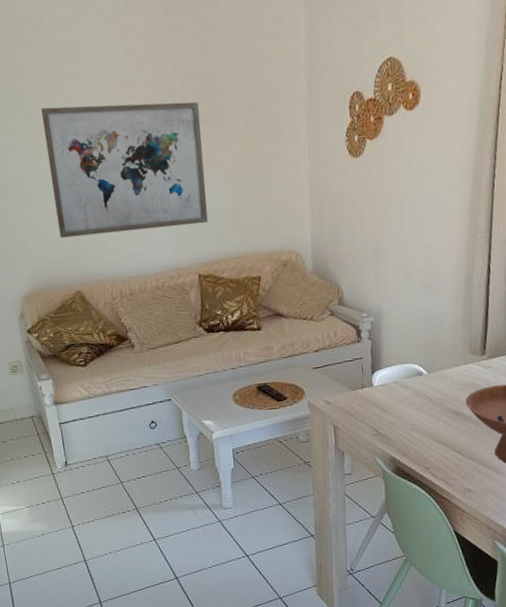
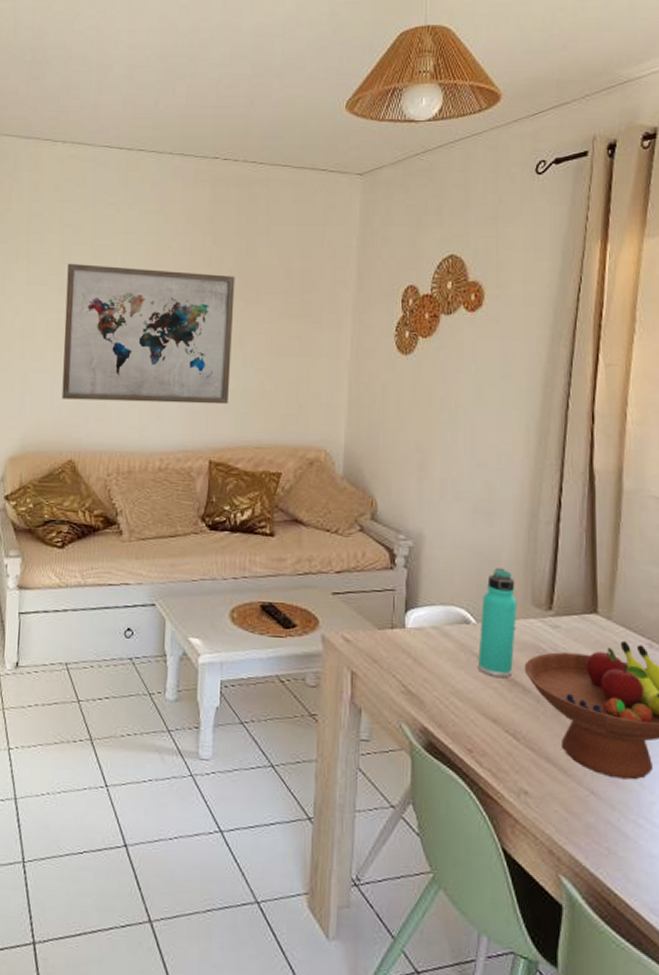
thermos bottle: none [430,328,459,412] -> present [478,568,517,677]

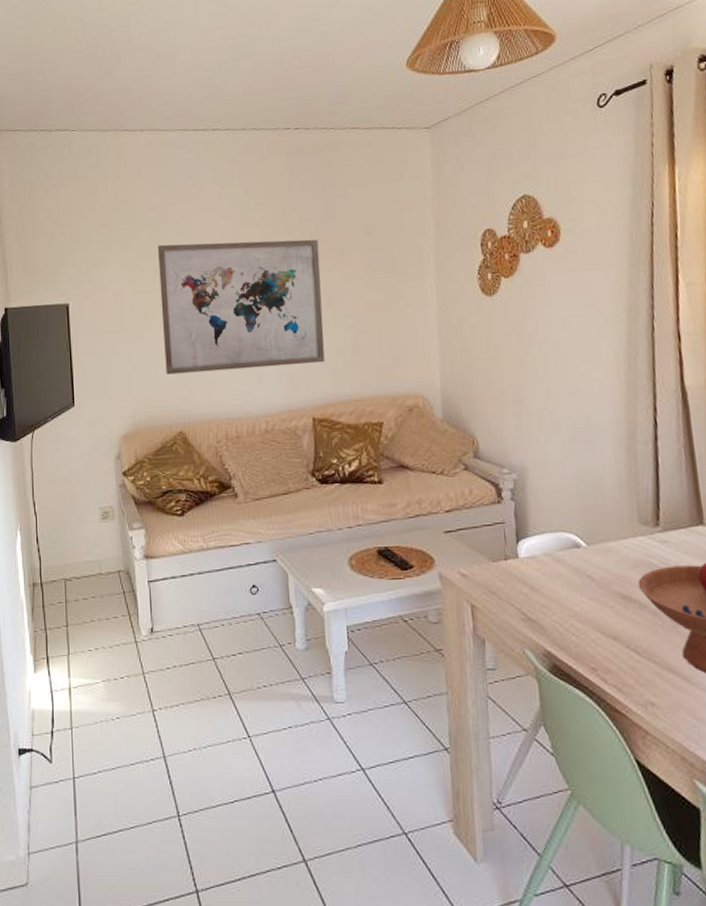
thermos bottle: present [478,568,517,677] -> none [590,491,628,596]

